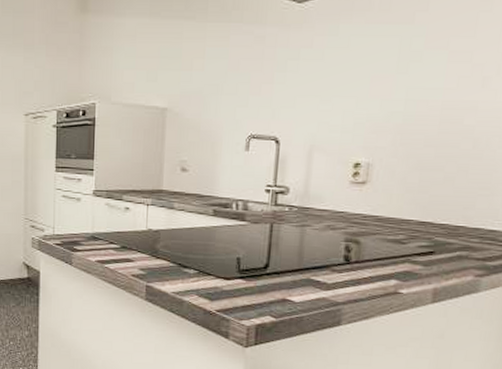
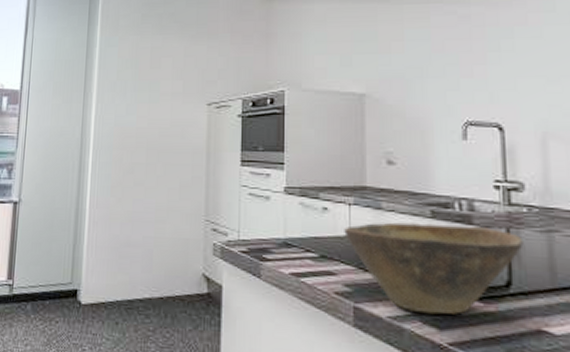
bowl: none [142,219,282,290] -> present [344,222,524,315]

